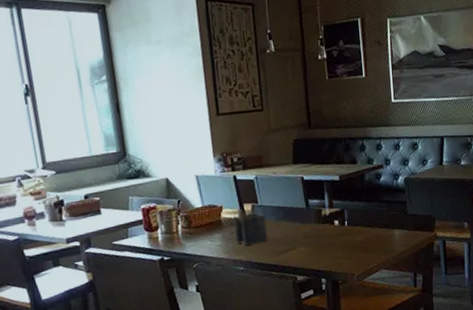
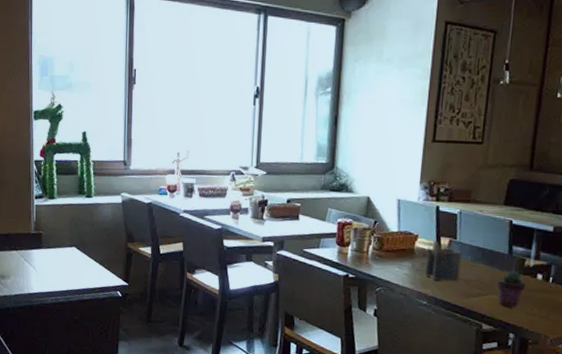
potted succulent: none [301,221,326,256] -> present [496,270,525,307]

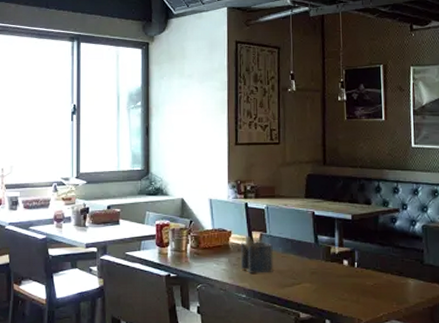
potted succulent: present [496,270,525,307] -> none [308,259,334,294]

